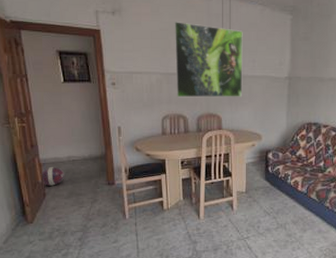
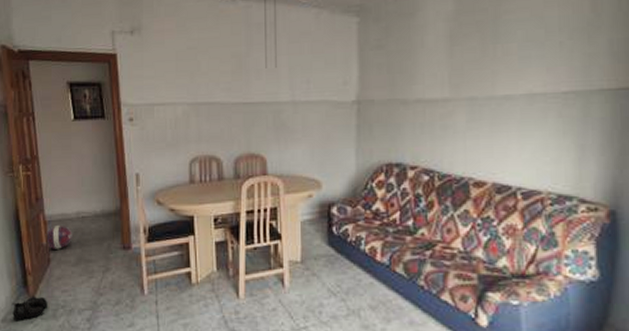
boots: none [13,222,44,243] -> present [13,296,47,321]
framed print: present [174,22,243,98] -> none [204,37,294,134]

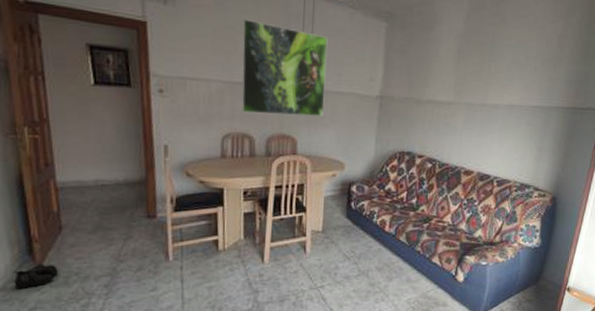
ball: present [45,224,73,249] -> none [56,192,90,217]
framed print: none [204,37,294,134] -> present [241,19,328,117]

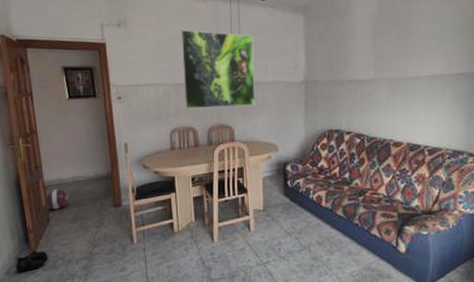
ball: none [56,192,90,217] -> present [44,188,69,210]

